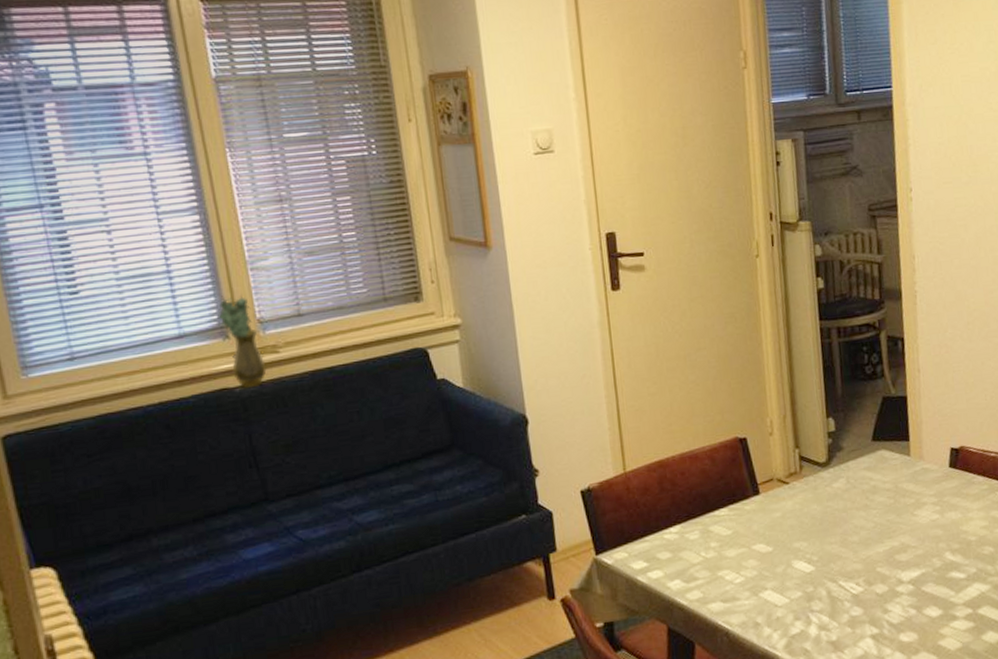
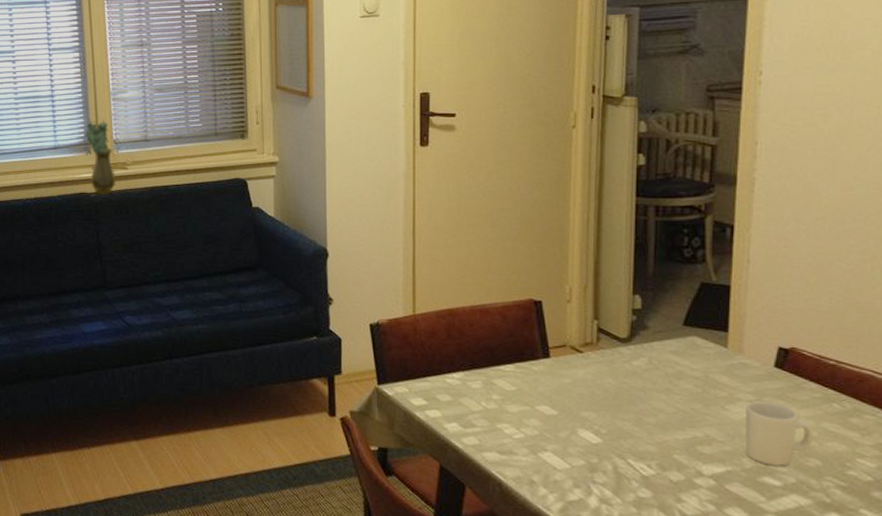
mug: none [930,500,986,561] -> present [746,400,813,466]

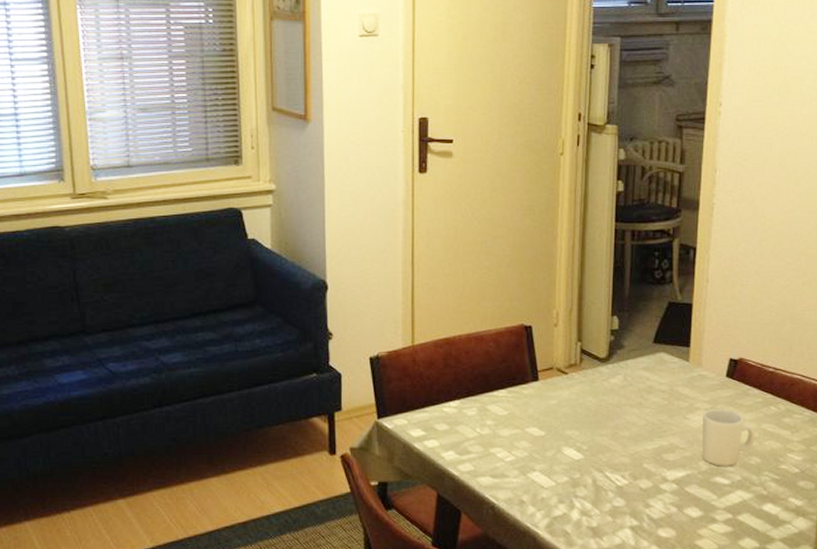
vase: present [84,119,116,196] -> none [56,141,95,229]

